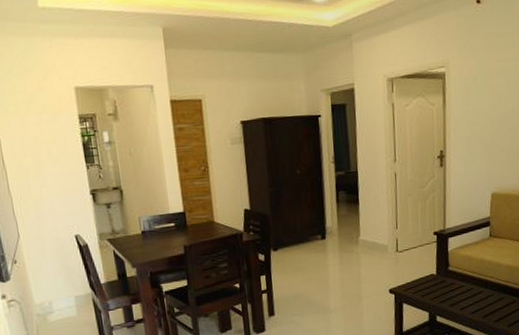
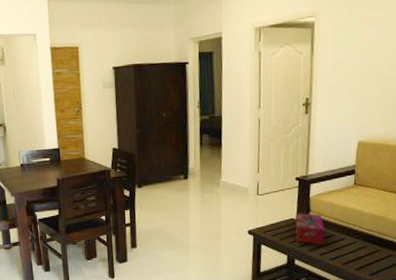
tissue box: none [435,268,464,300] -> present [296,213,325,245]

